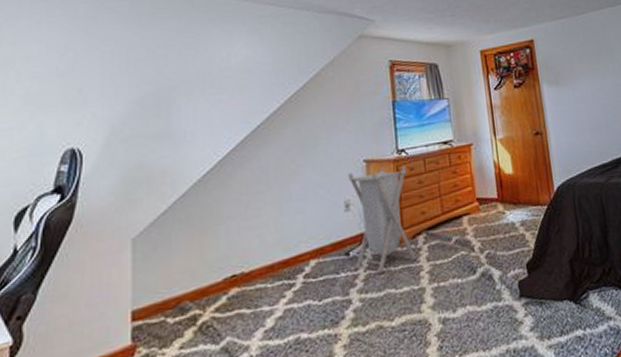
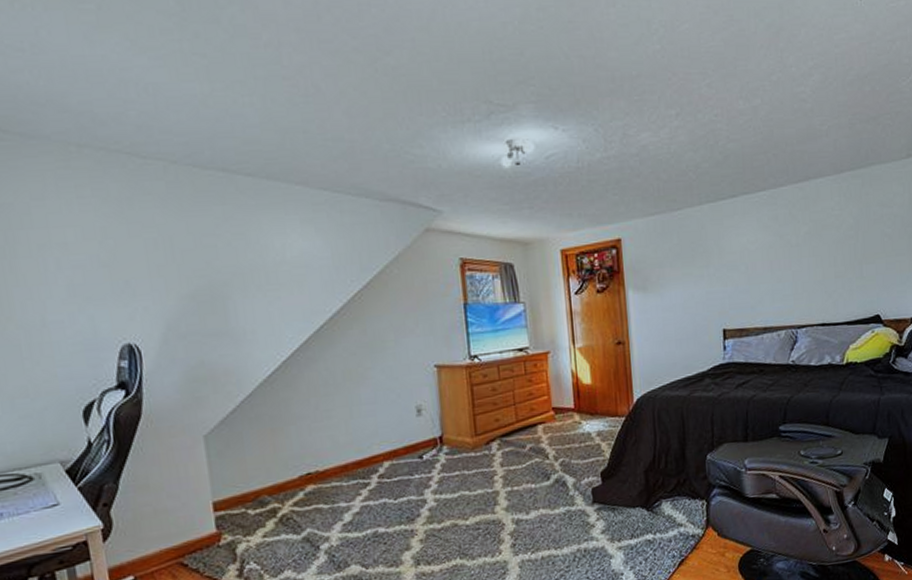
laundry hamper: present [348,166,416,273] -> none [418,372,490,476]

